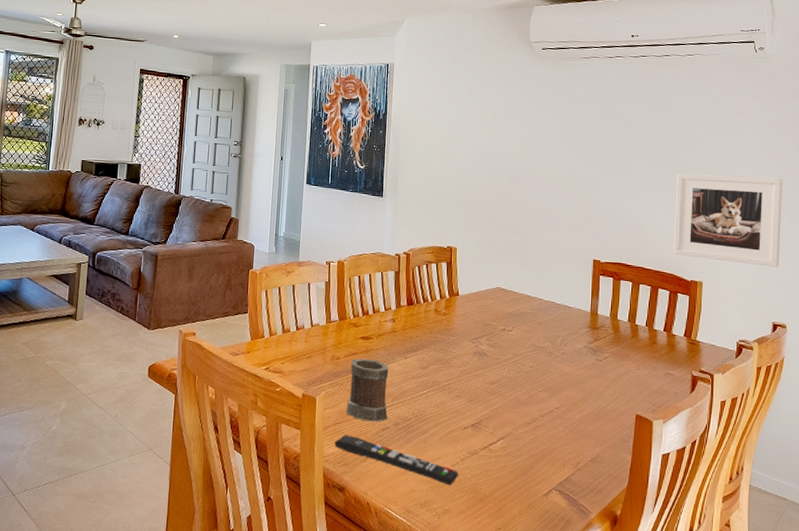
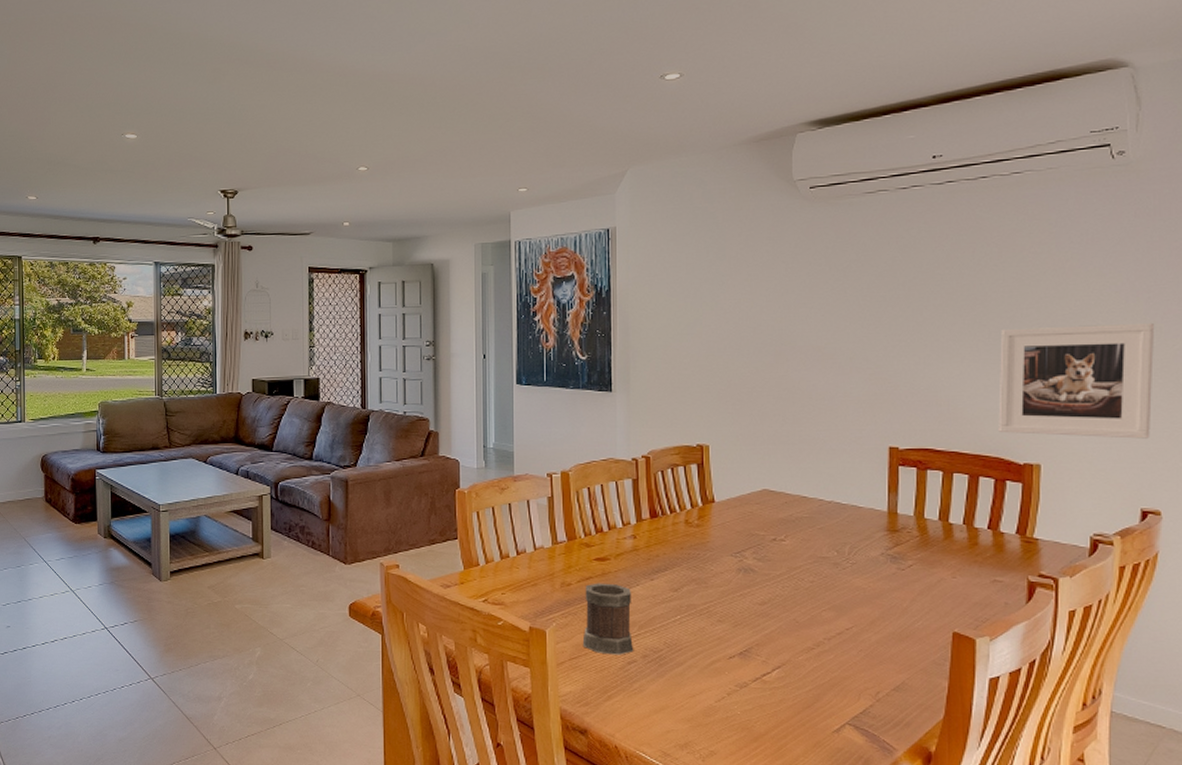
remote control: present [334,434,459,486] -> none [571,670,726,724]

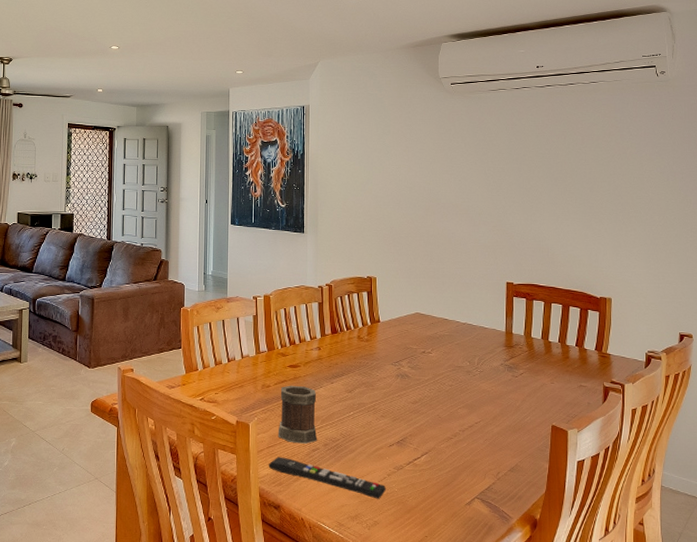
remote control: none [571,670,726,724] -> present [268,457,387,499]
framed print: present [998,322,1154,439] -> none [582,196,686,281]

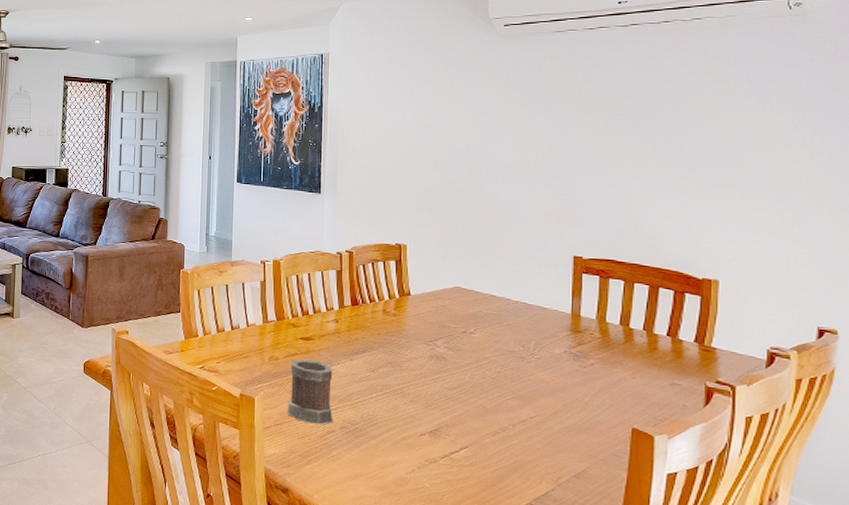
remote control: present [268,457,387,499] -> none [275,436,416,494]

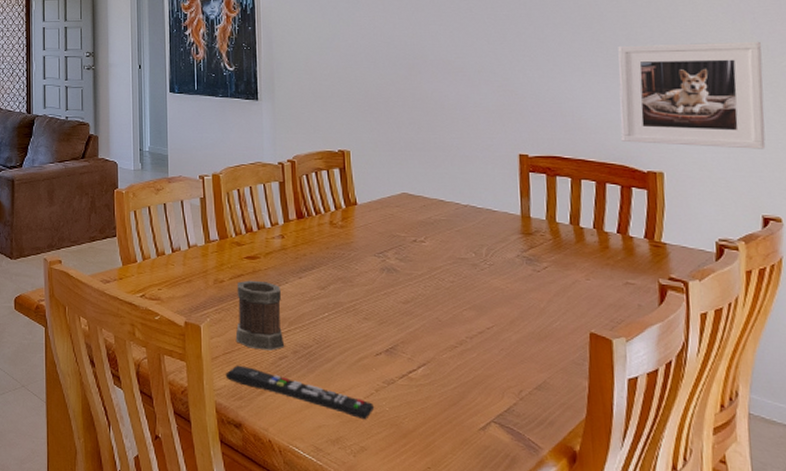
remote control: none [275,436,416,494] -> present [225,365,375,420]
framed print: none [678,156,830,263] -> present [618,41,766,149]

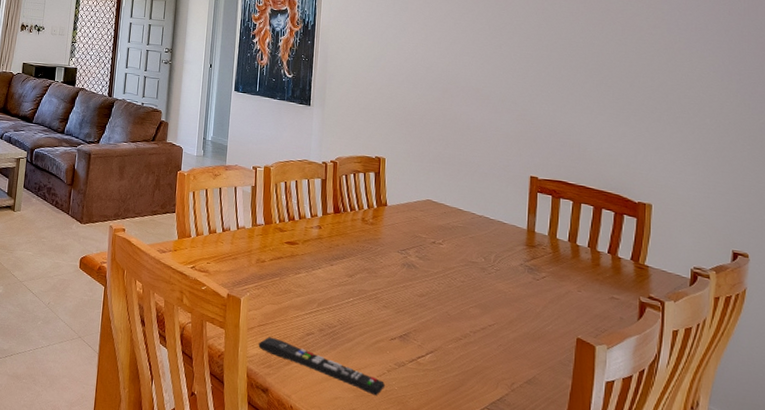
mug: present [235,280,285,351] -> none [270,262,314,327]
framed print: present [618,41,766,149] -> none [618,91,743,193]

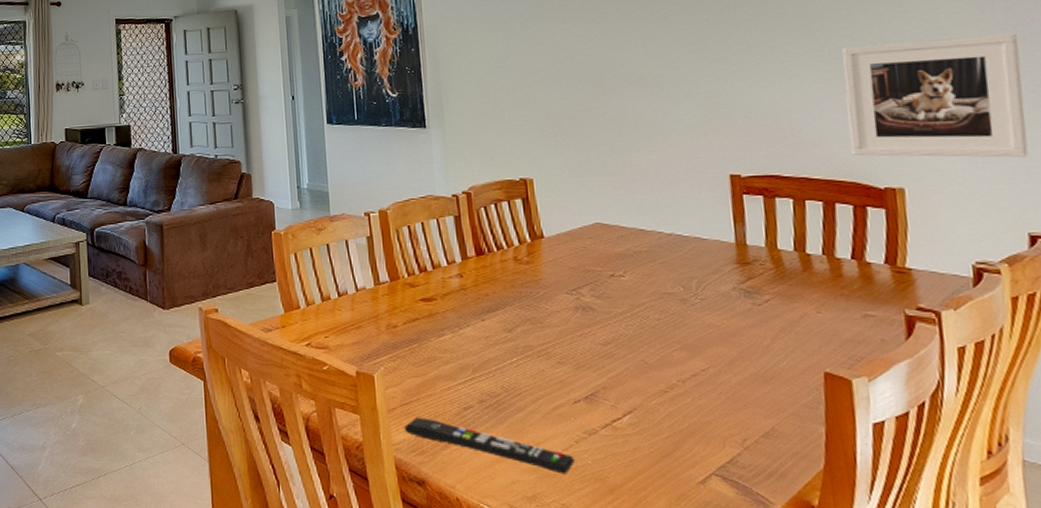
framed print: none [618,91,743,193] -> present [842,33,1029,158]

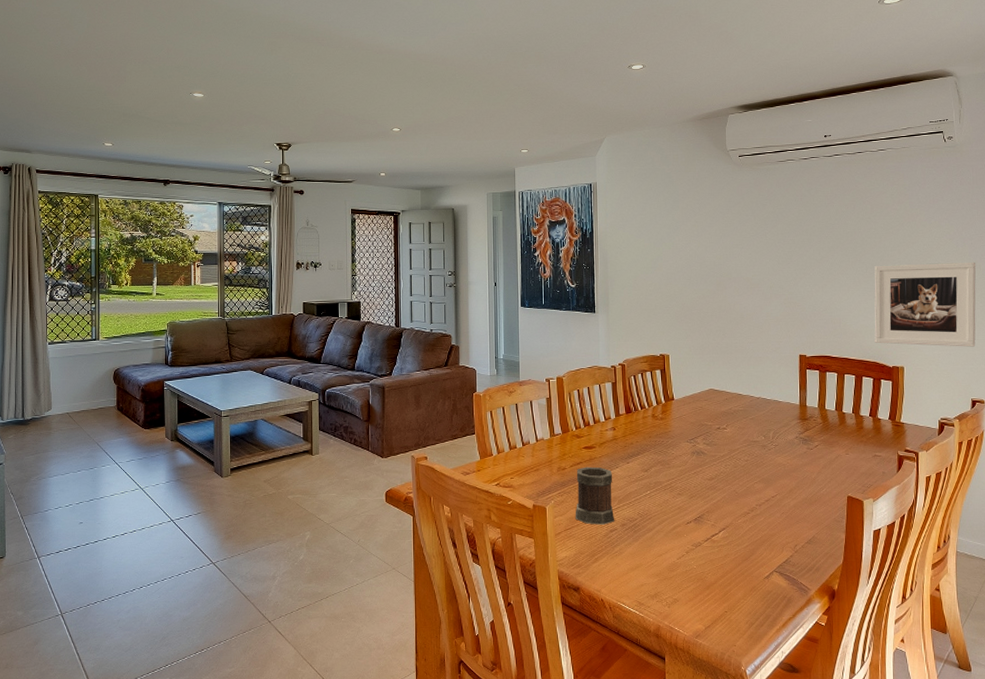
remote control: present [404,417,576,474] -> none [566,539,686,577]
mug: none [412,324,470,400] -> present [575,466,615,525]

